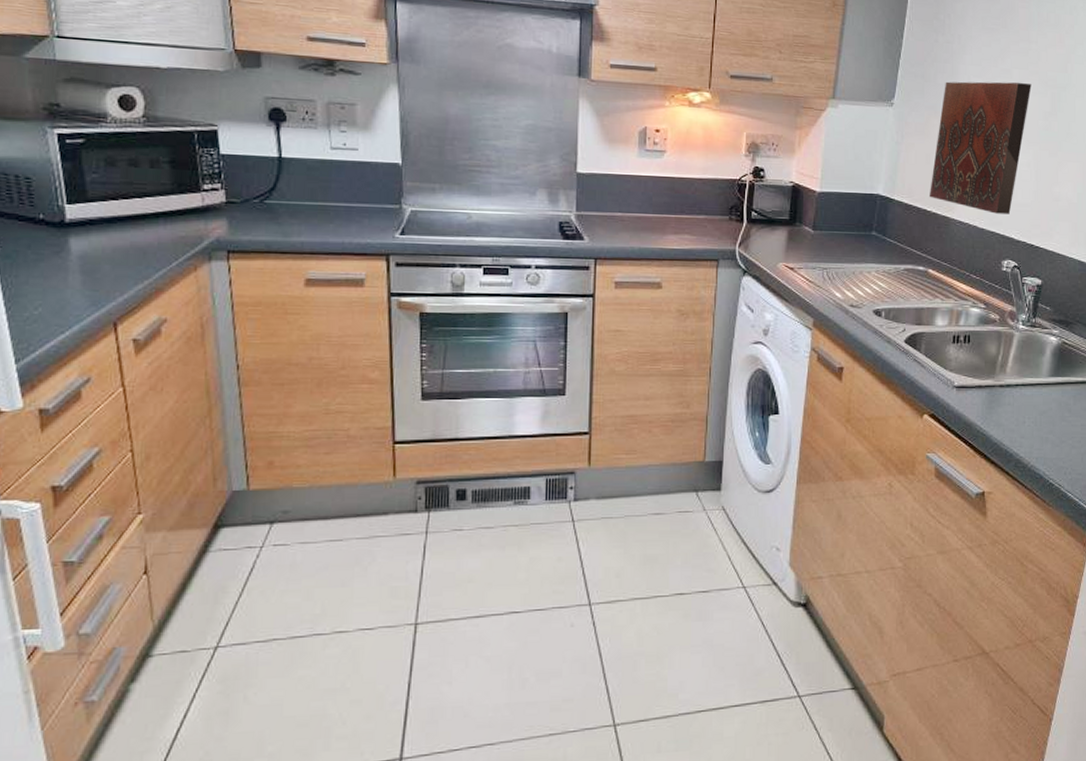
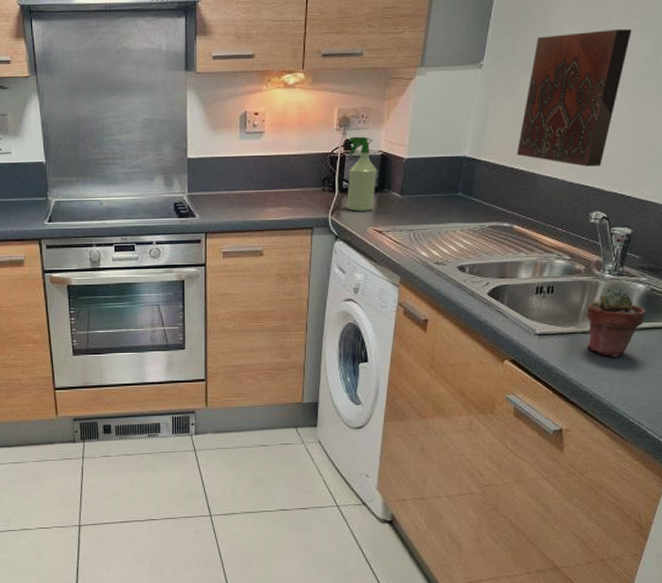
spray bottle: none [756,164,789,245] -> present [347,136,378,212]
potted succulent: none [1003,340,1059,413] -> present [586,289,645,357]

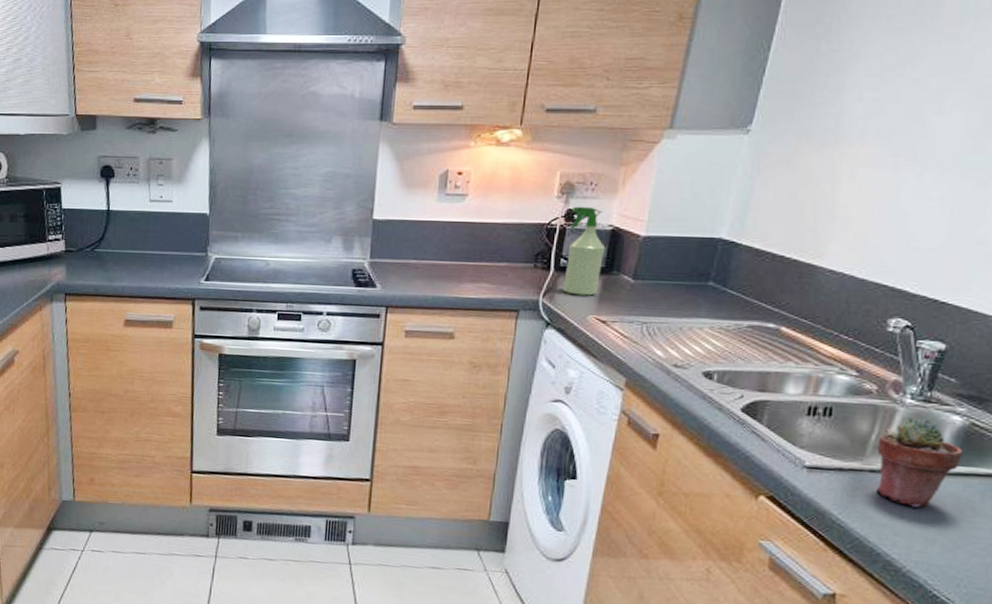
decorative tile: present [516,28,632,167] -> none [789,94,956,262]

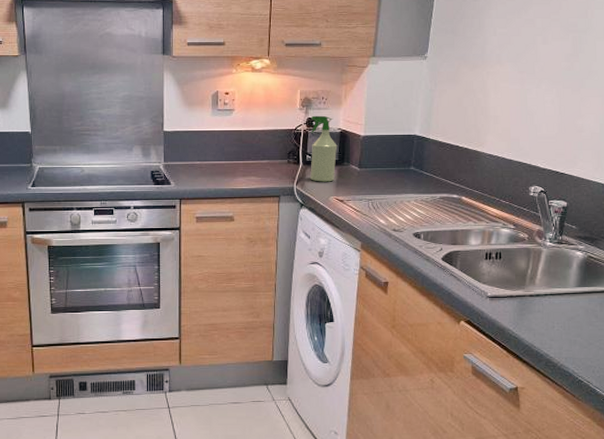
potted succulent: present [876,418,962,508] -> none [532,256,585,319]

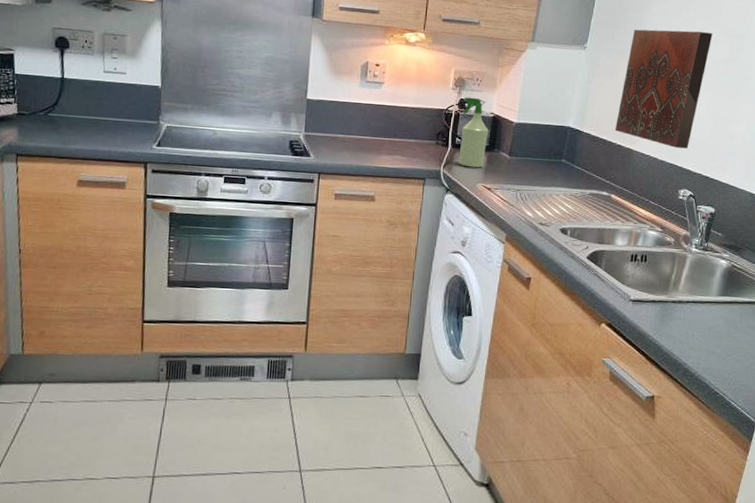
decorative tile: none [460,30,554,146] -> present [614,29,713,149]

